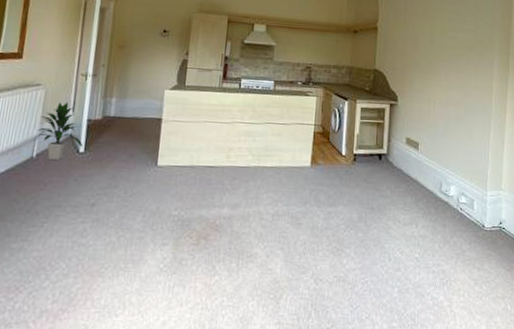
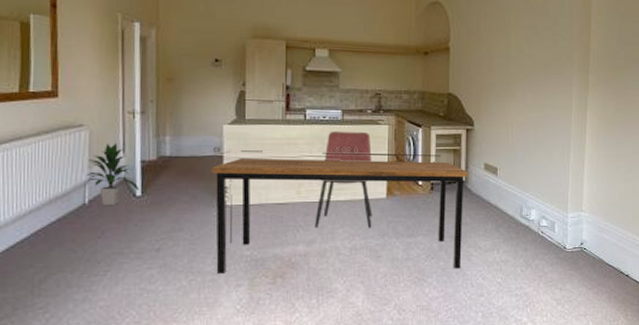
dining table: none [139,109,390,242] -> present [198,146,468,274]
dining chair: none [240,100,299,195] -> present [315,130,372,229]

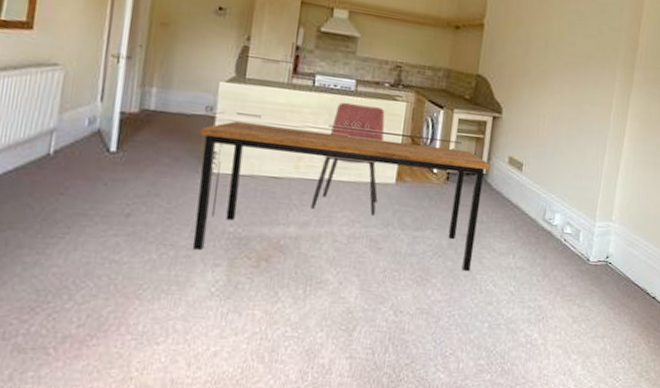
indoor plant: present [84,142,140,205] -> none [52,88,115,159]

